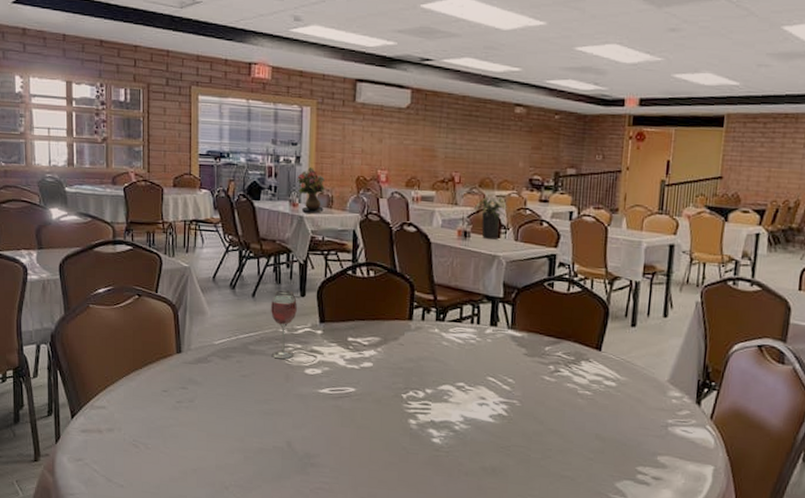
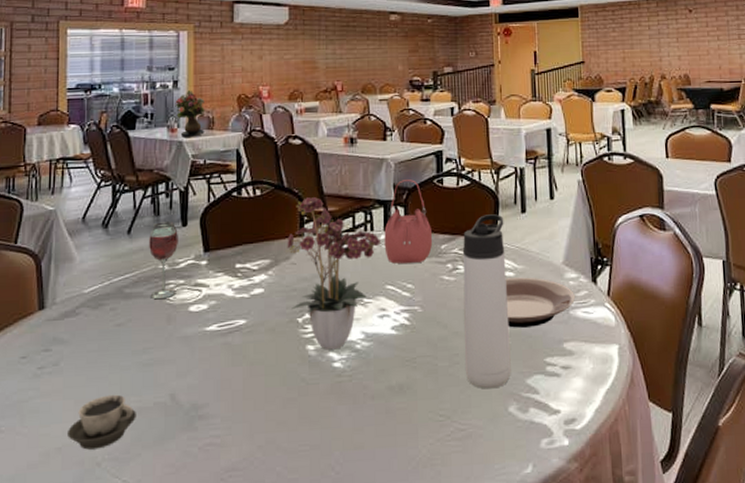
cup: none [201,433,258,476] -> present [68,394,136,450]
flower arrangement: none [396,284,487,427] -> present [287,197,382,350]
flower arrangement: present [472,194,510,240] -> none [357,98,393,144]
handbag: none [489,279,538,360] -> present [384,179,433,264]
thermos bottle: none [556,323,612,486] -> present [462,214,511,389]
plate: none [604,387,676,437] -> present [505,277,575,328]

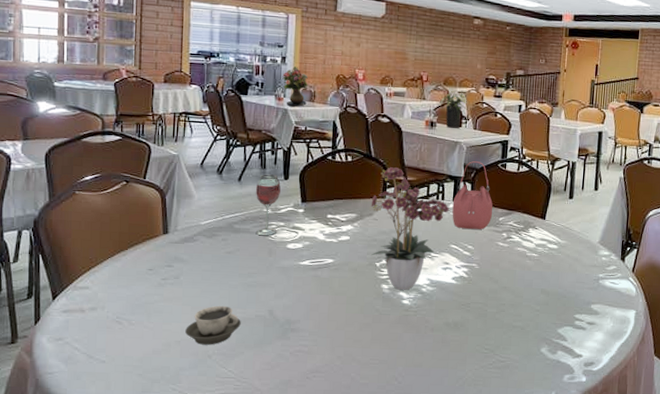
flower arrangement: none [357,98,393,144] -> present [438,90,469,129]
thermos bottle: present [462,214,511,389] -> none [509,197,554,333]
plate: present [505,277,575,328] -> none [548,249,605,290]

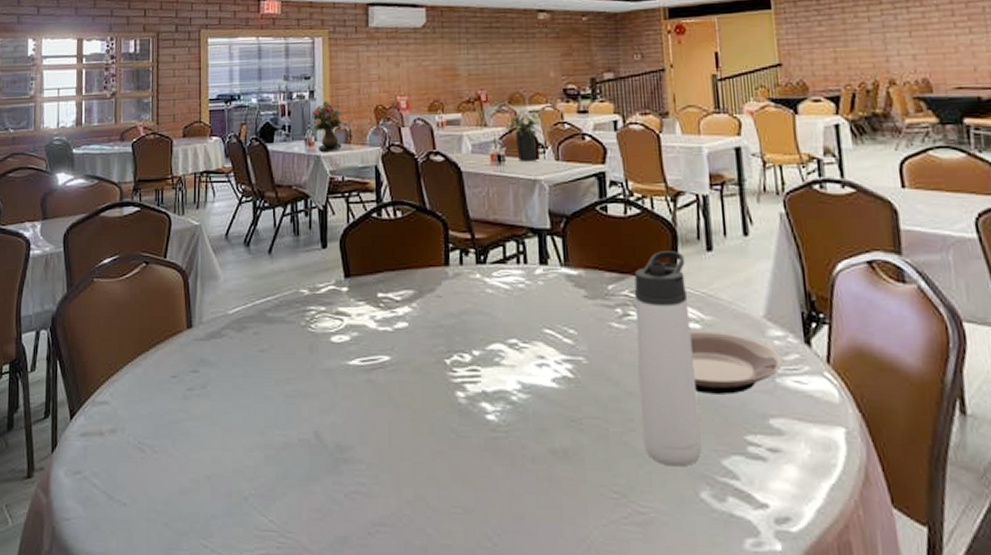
cup: present [185,305,241,345] -> none [216,425,281,482]
wineglass: present [255,174,281,236] -> none [288,242,318,326]
flower arrangement: present [371,167,450,290] -> none [431,222,537,400]
handbag: present [452,161,493,229] -> none [539,205,598,304]
thermos bottle: none [509,197,554,333] -> present [634,251,702,467]
plate: none [548,249,605,290] -> present [689,330,782,395]

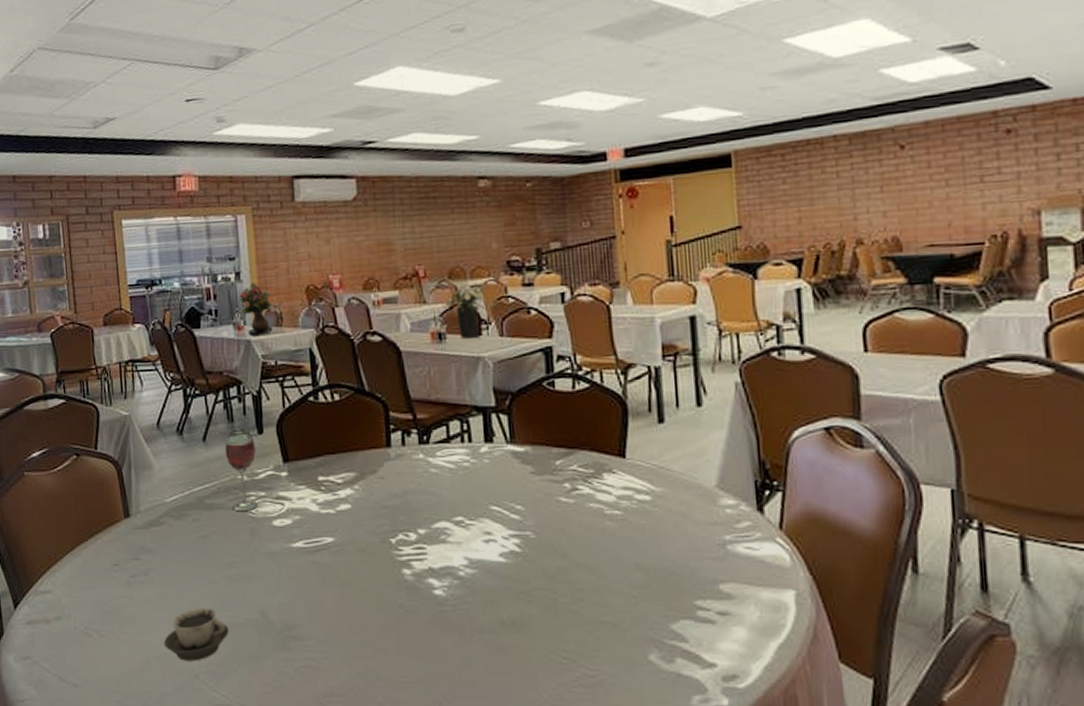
cup: none [216,425,281,482] -> present [164,607,229,661]
wineglass: none [288,242,318,326] -> present [224,429,258,512]
thermos bottle: present [634,251,702,467] -> none [582,424,651,632]
plate: present [689,330,782,395] -> none [639,502,734,562]

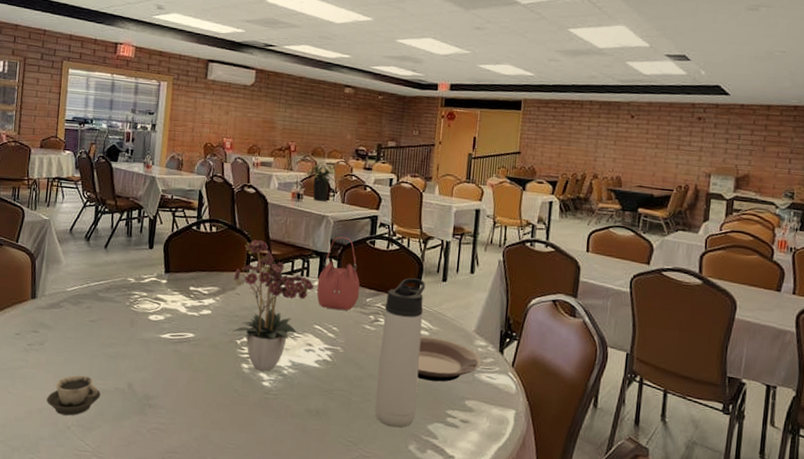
wineglass: present [224,429,258,512] -> none [119,242,145,306]
bouquet: present [239,283,273,336] -> none [151,134,177,175]
flower arrangement: none [372,403,482,575] -> present [232,240,315,371]
handbag: none [484,382,545,481] -> present [316,237,360,310]
thermos bottle: none [582,424,651,632] -> present [374,278,426,428]
plate: none [639,502,734,562] -> present [417,336,481,382]

